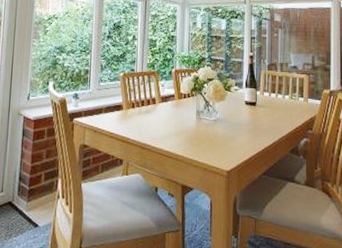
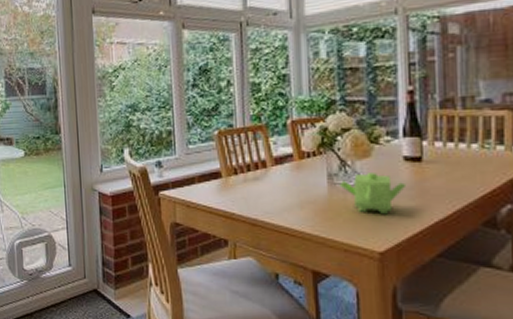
teapot: none [204,112,246,143] -> present [339,173,407,215]

